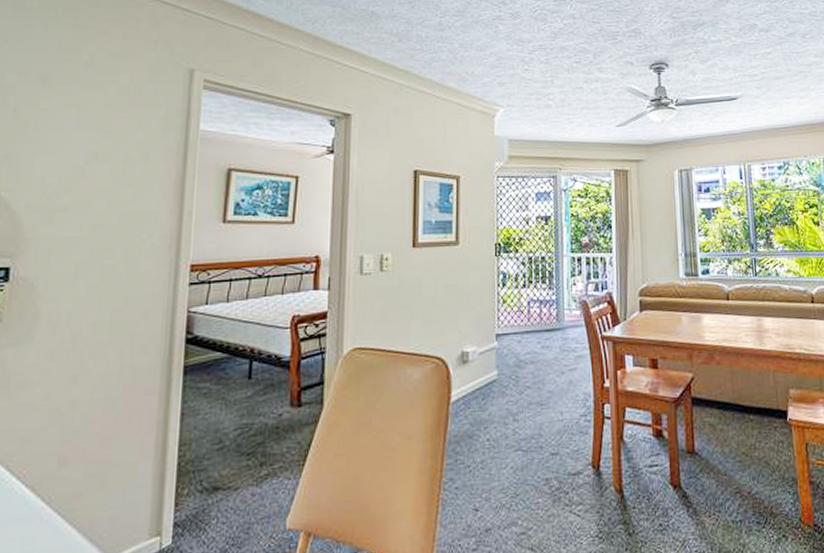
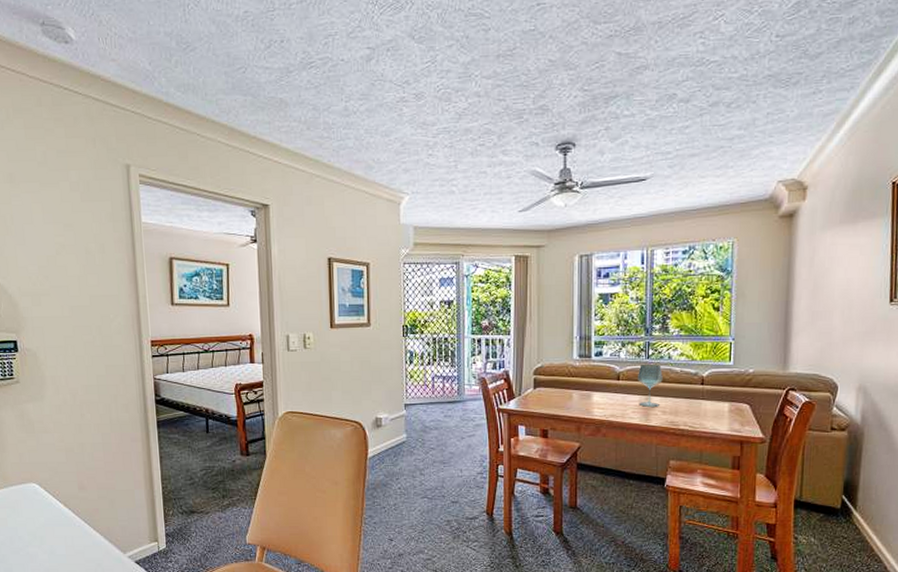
wine glass: none [746,281,773,329] -> present [637,363,663,407]

